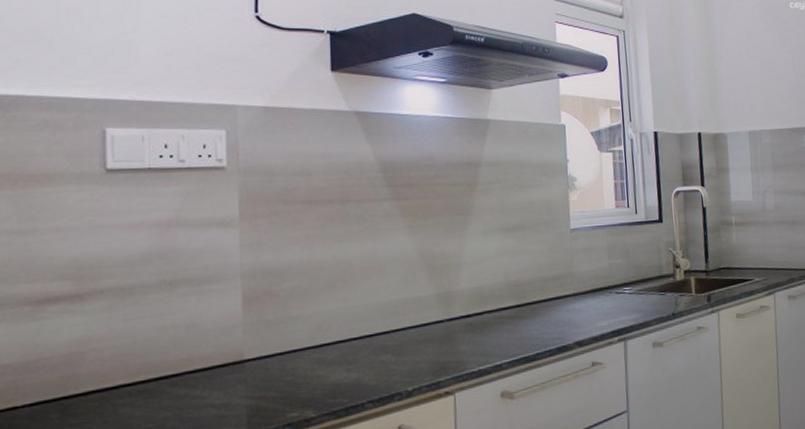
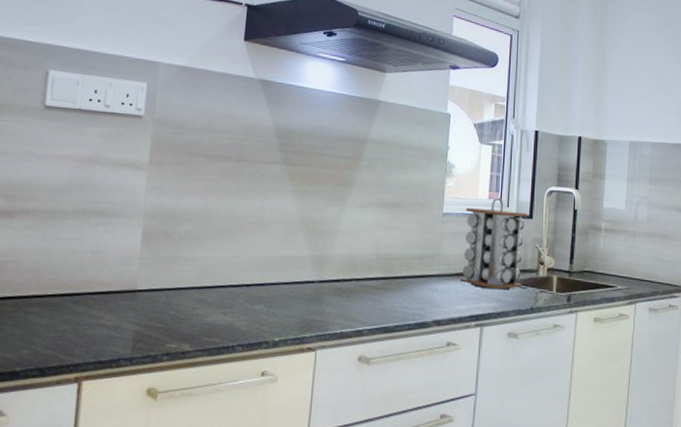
spice rack: none [594,204,661,301] -> present [460,196,528,290]

